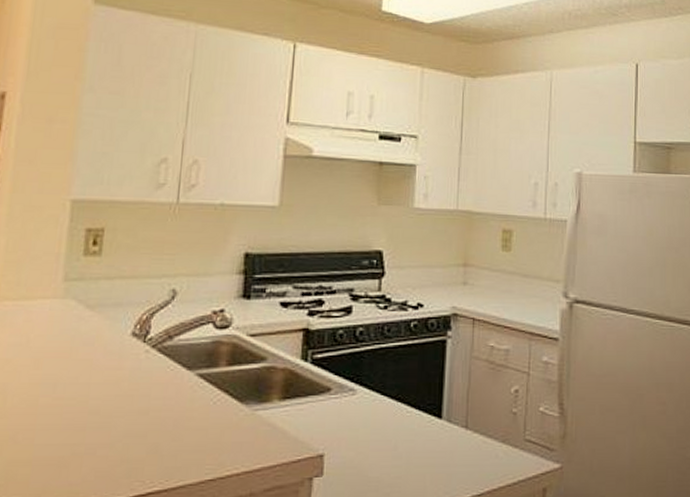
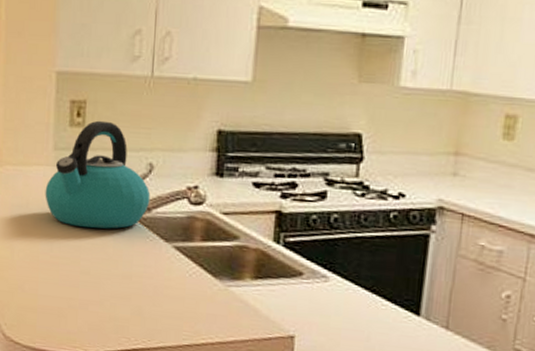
kettle: none [49,248,173,363] -> present [45,120,151,229]

